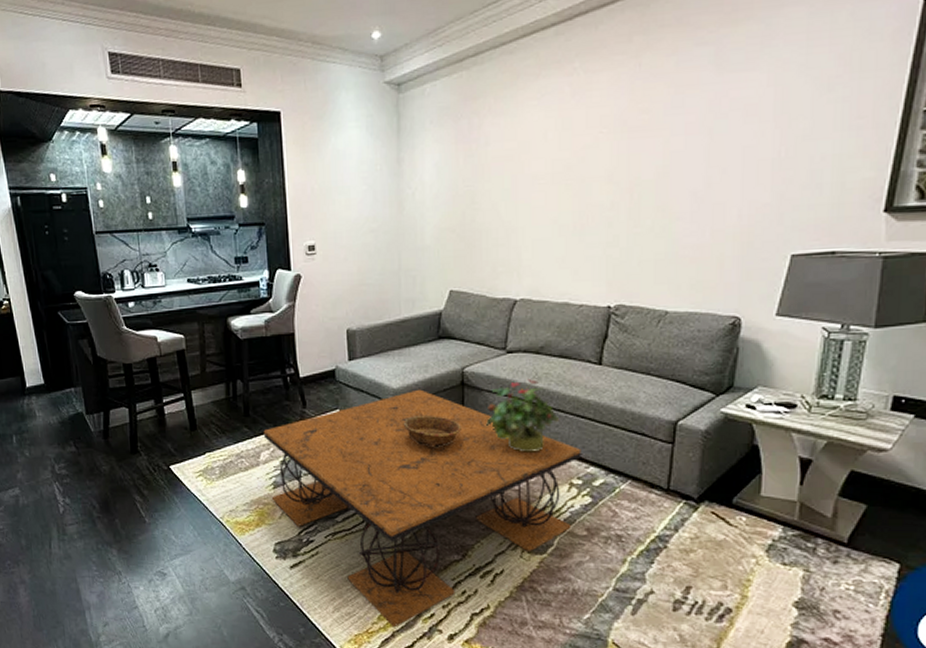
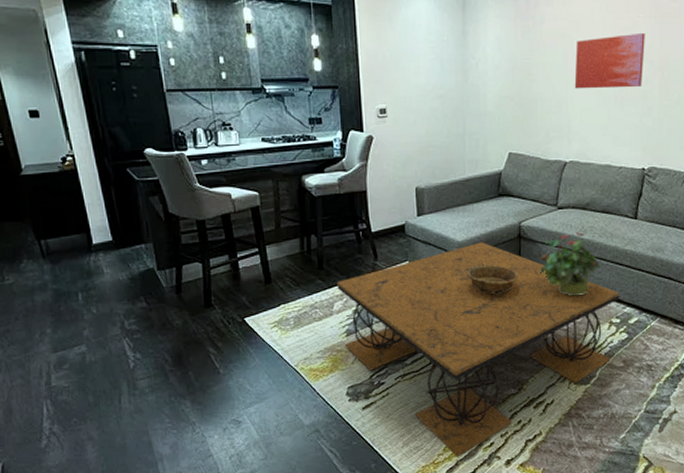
wall art: none [525,150,610,218] -> present [574,32,645,89]

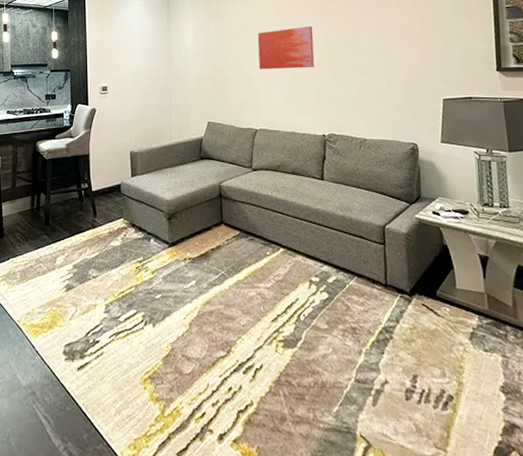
coffee table: present [336,242,620,457] -> none [60,200,316,429]
decorative bowl: present [466,265,518,293] -> none [174,223,221,250]
potted plant: present [539,232,602,296] -> none [239,192,297,254]

